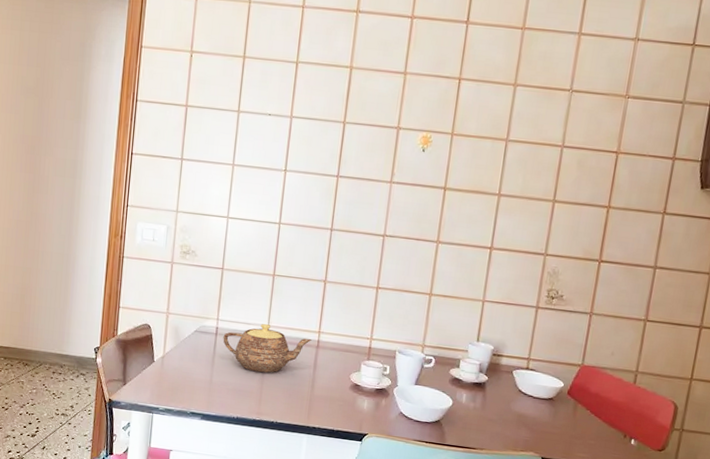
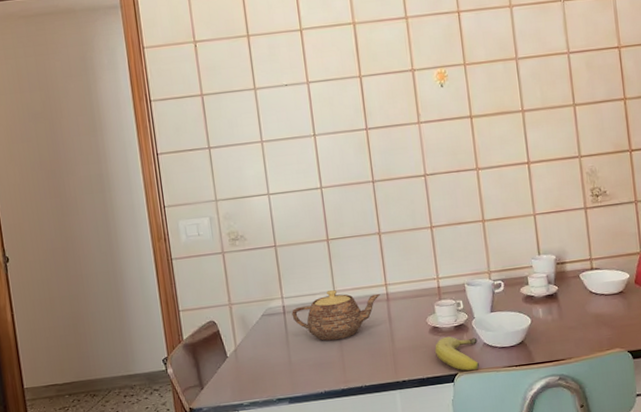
fruit: none [351,396,395,436] -> present [435,336,479,371]

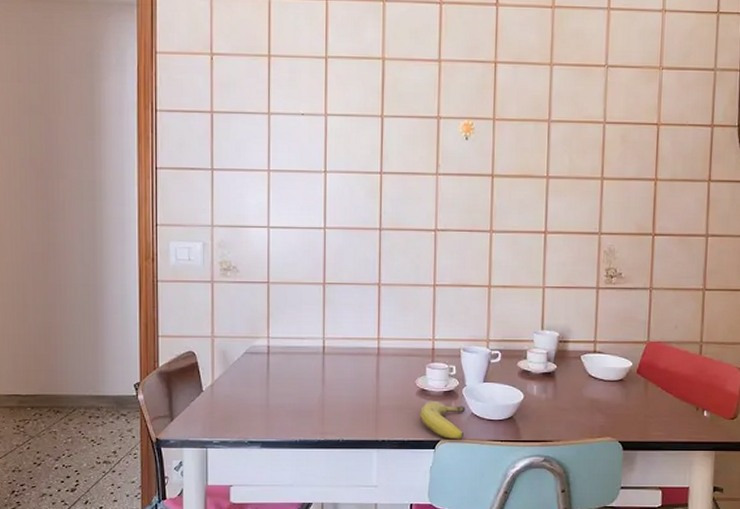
teapot: present [291,290,380,341] -> none [276,337,371,389]

